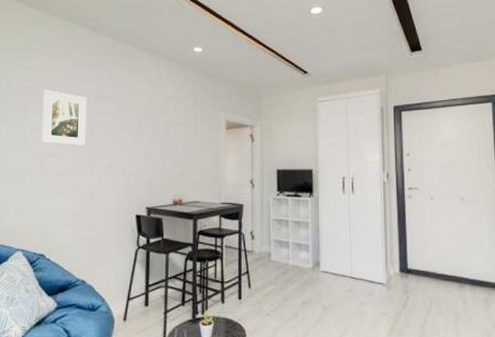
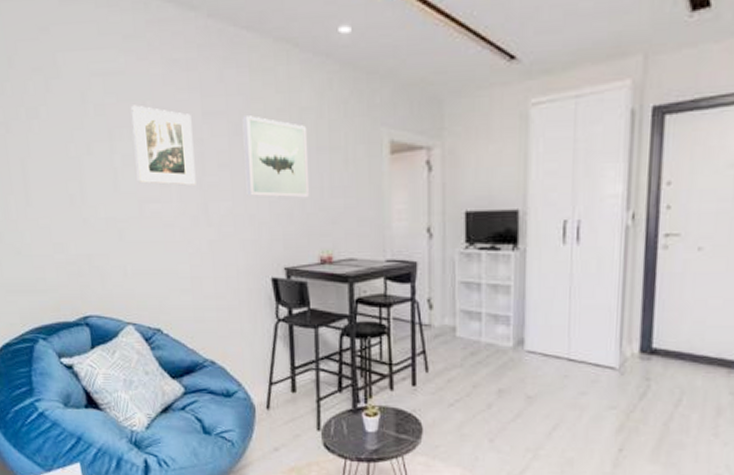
wall art: none [122,100,168,157] -> present [242,116,309,198]

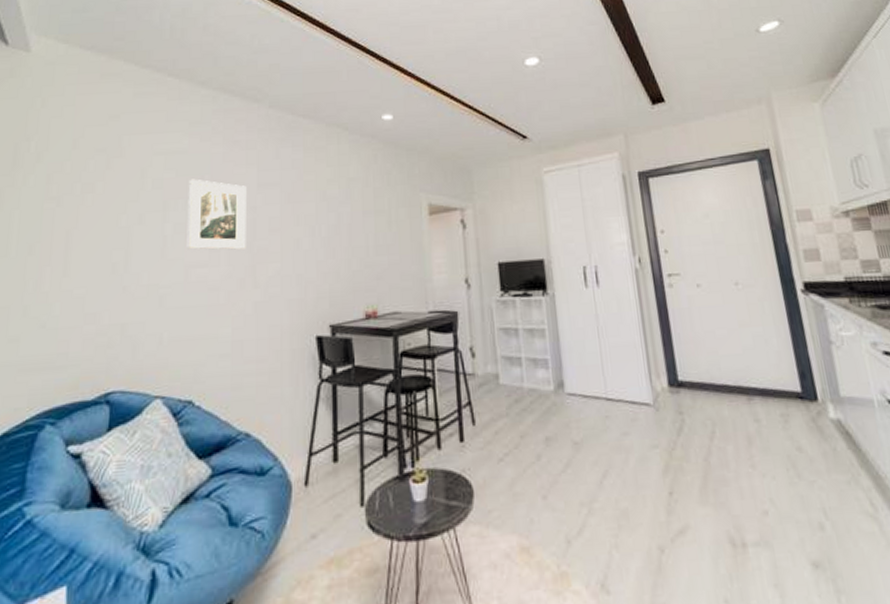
wall art: present [242,116,309,198] -> none [295,186,355,258]

